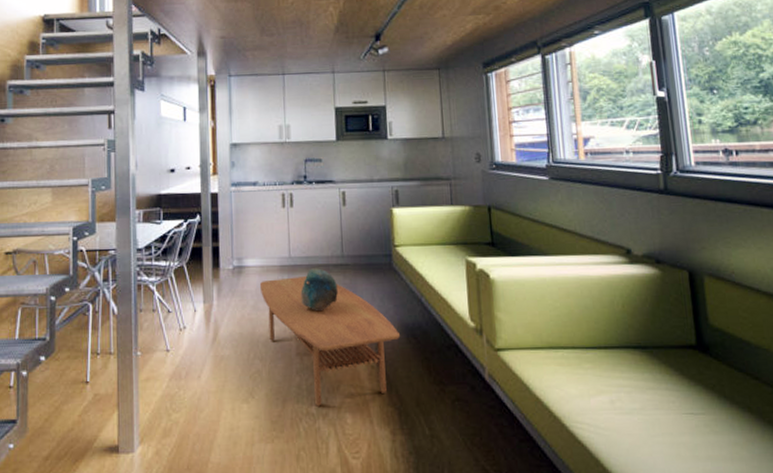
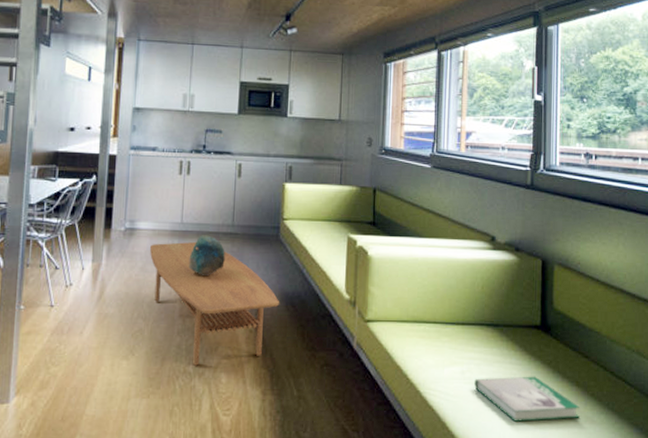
book: none [627,403,758,456] -> present [474,376,580,422]

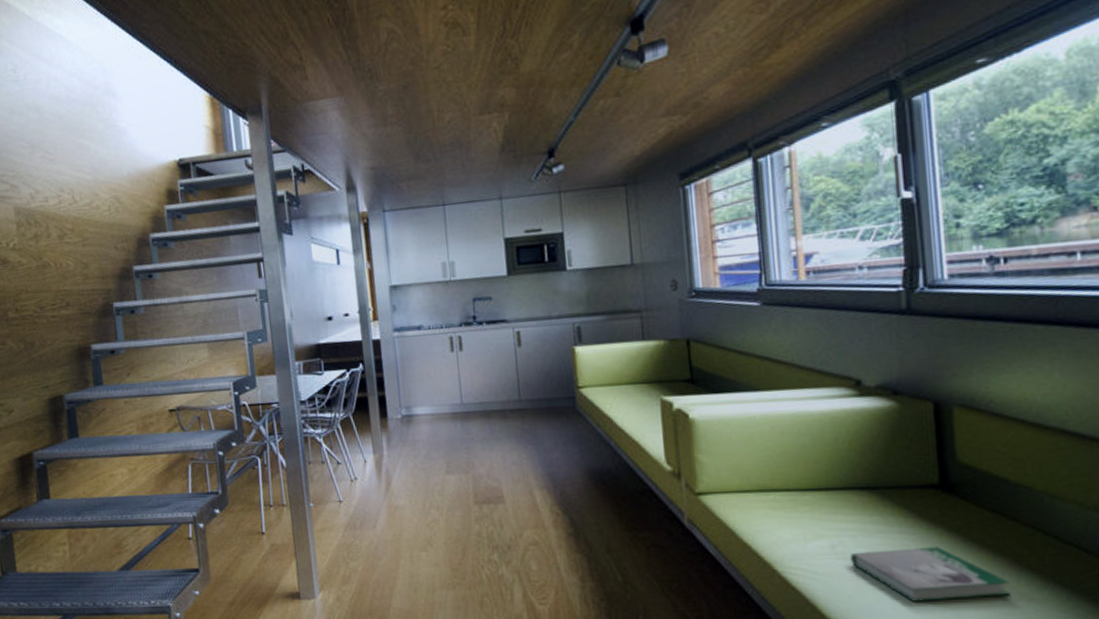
coffee table: present [149,241,279,366] -> none [431,422,587,554]
decorative bowl: present [188,235,226,275] -> none [475,414,518,458]

